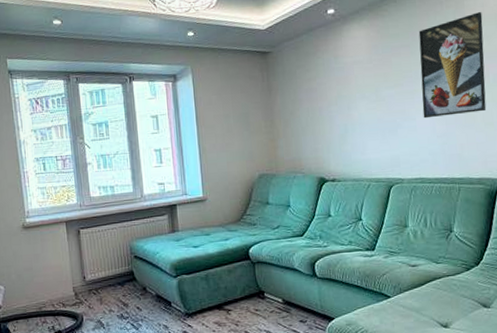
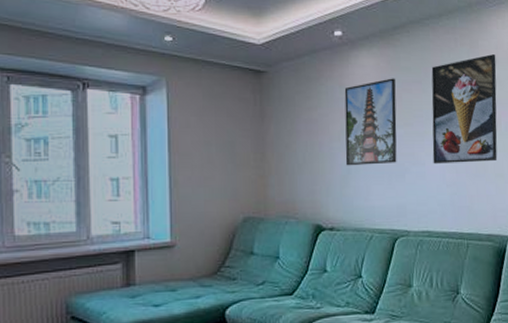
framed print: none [339,45,389,126] -> present [344,78,397,166]

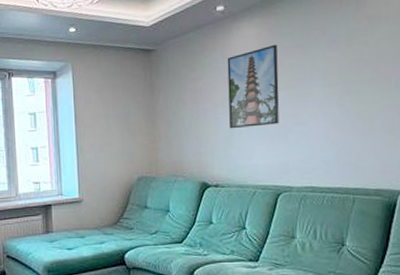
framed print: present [431,54,498,164] -> none [314,11,387,124]

